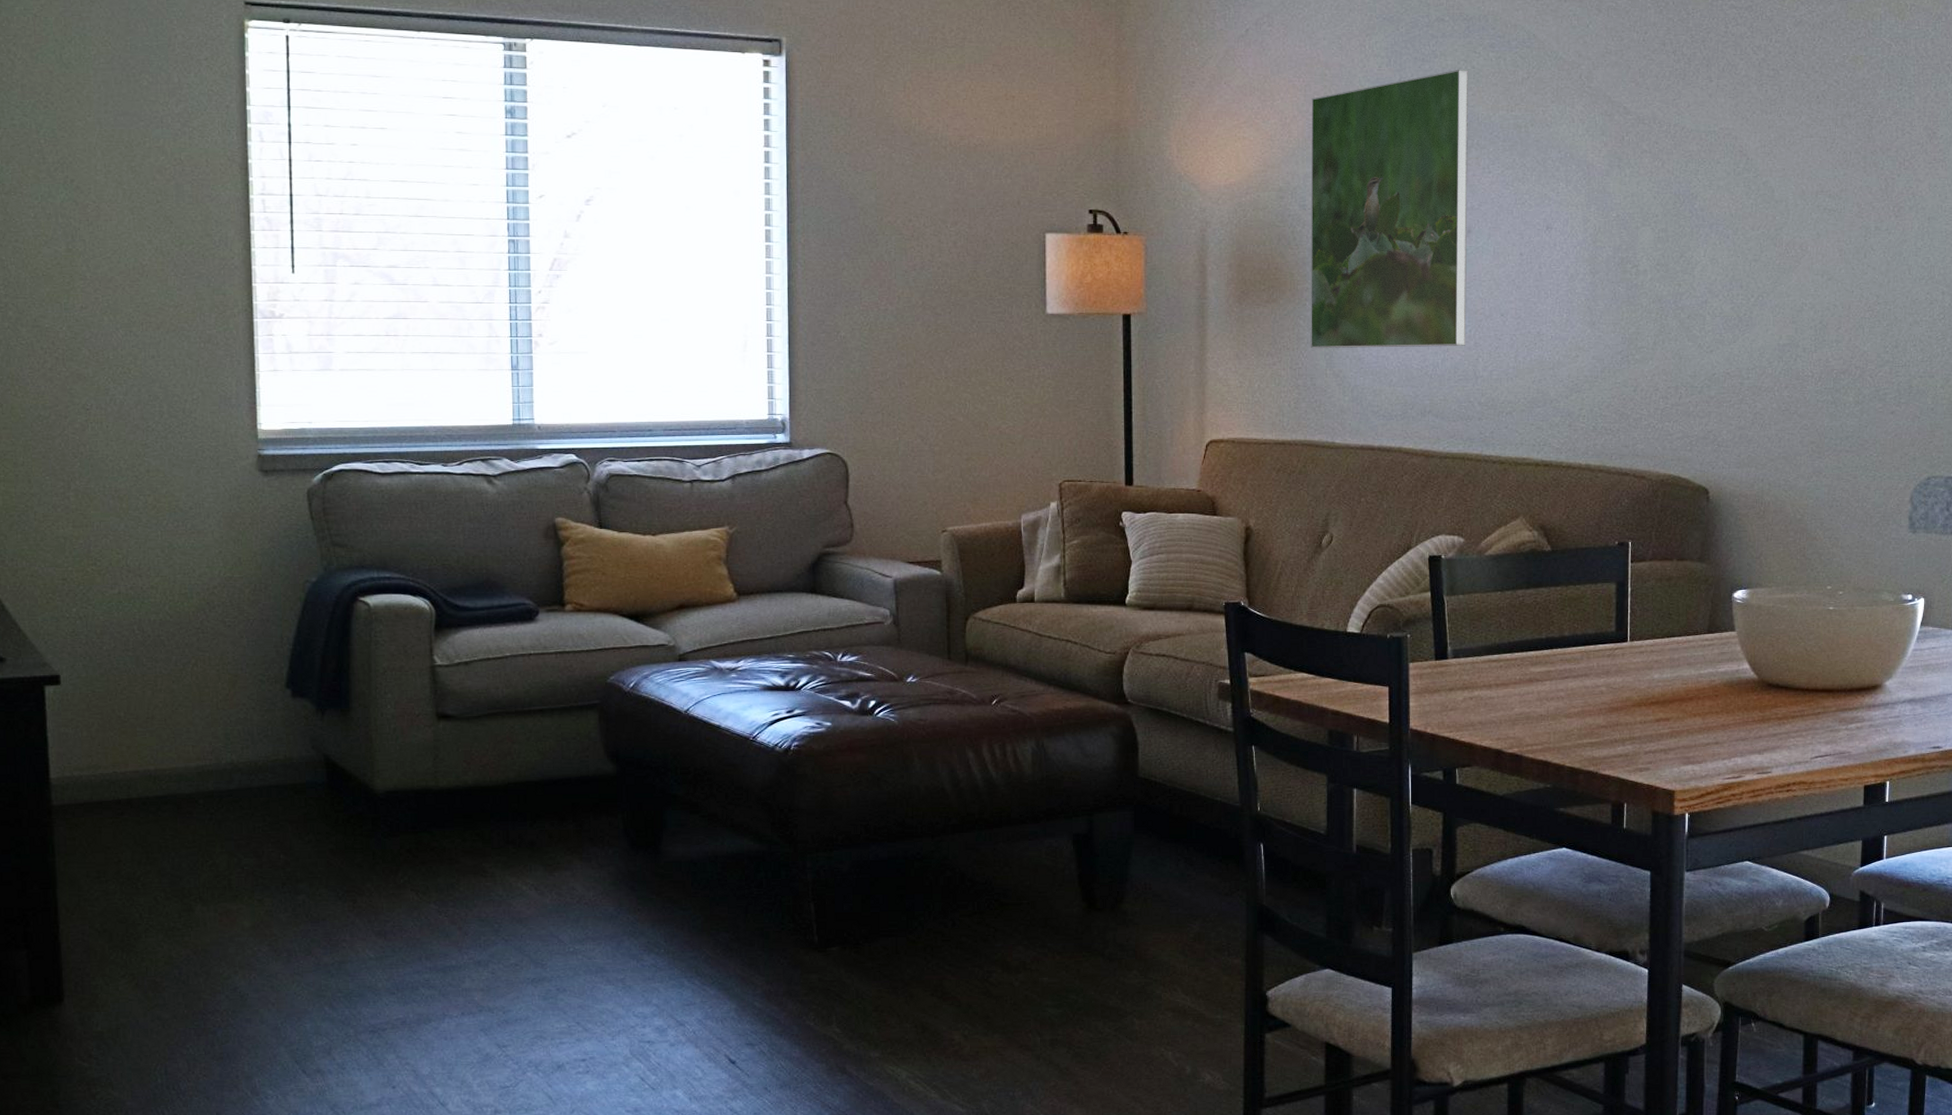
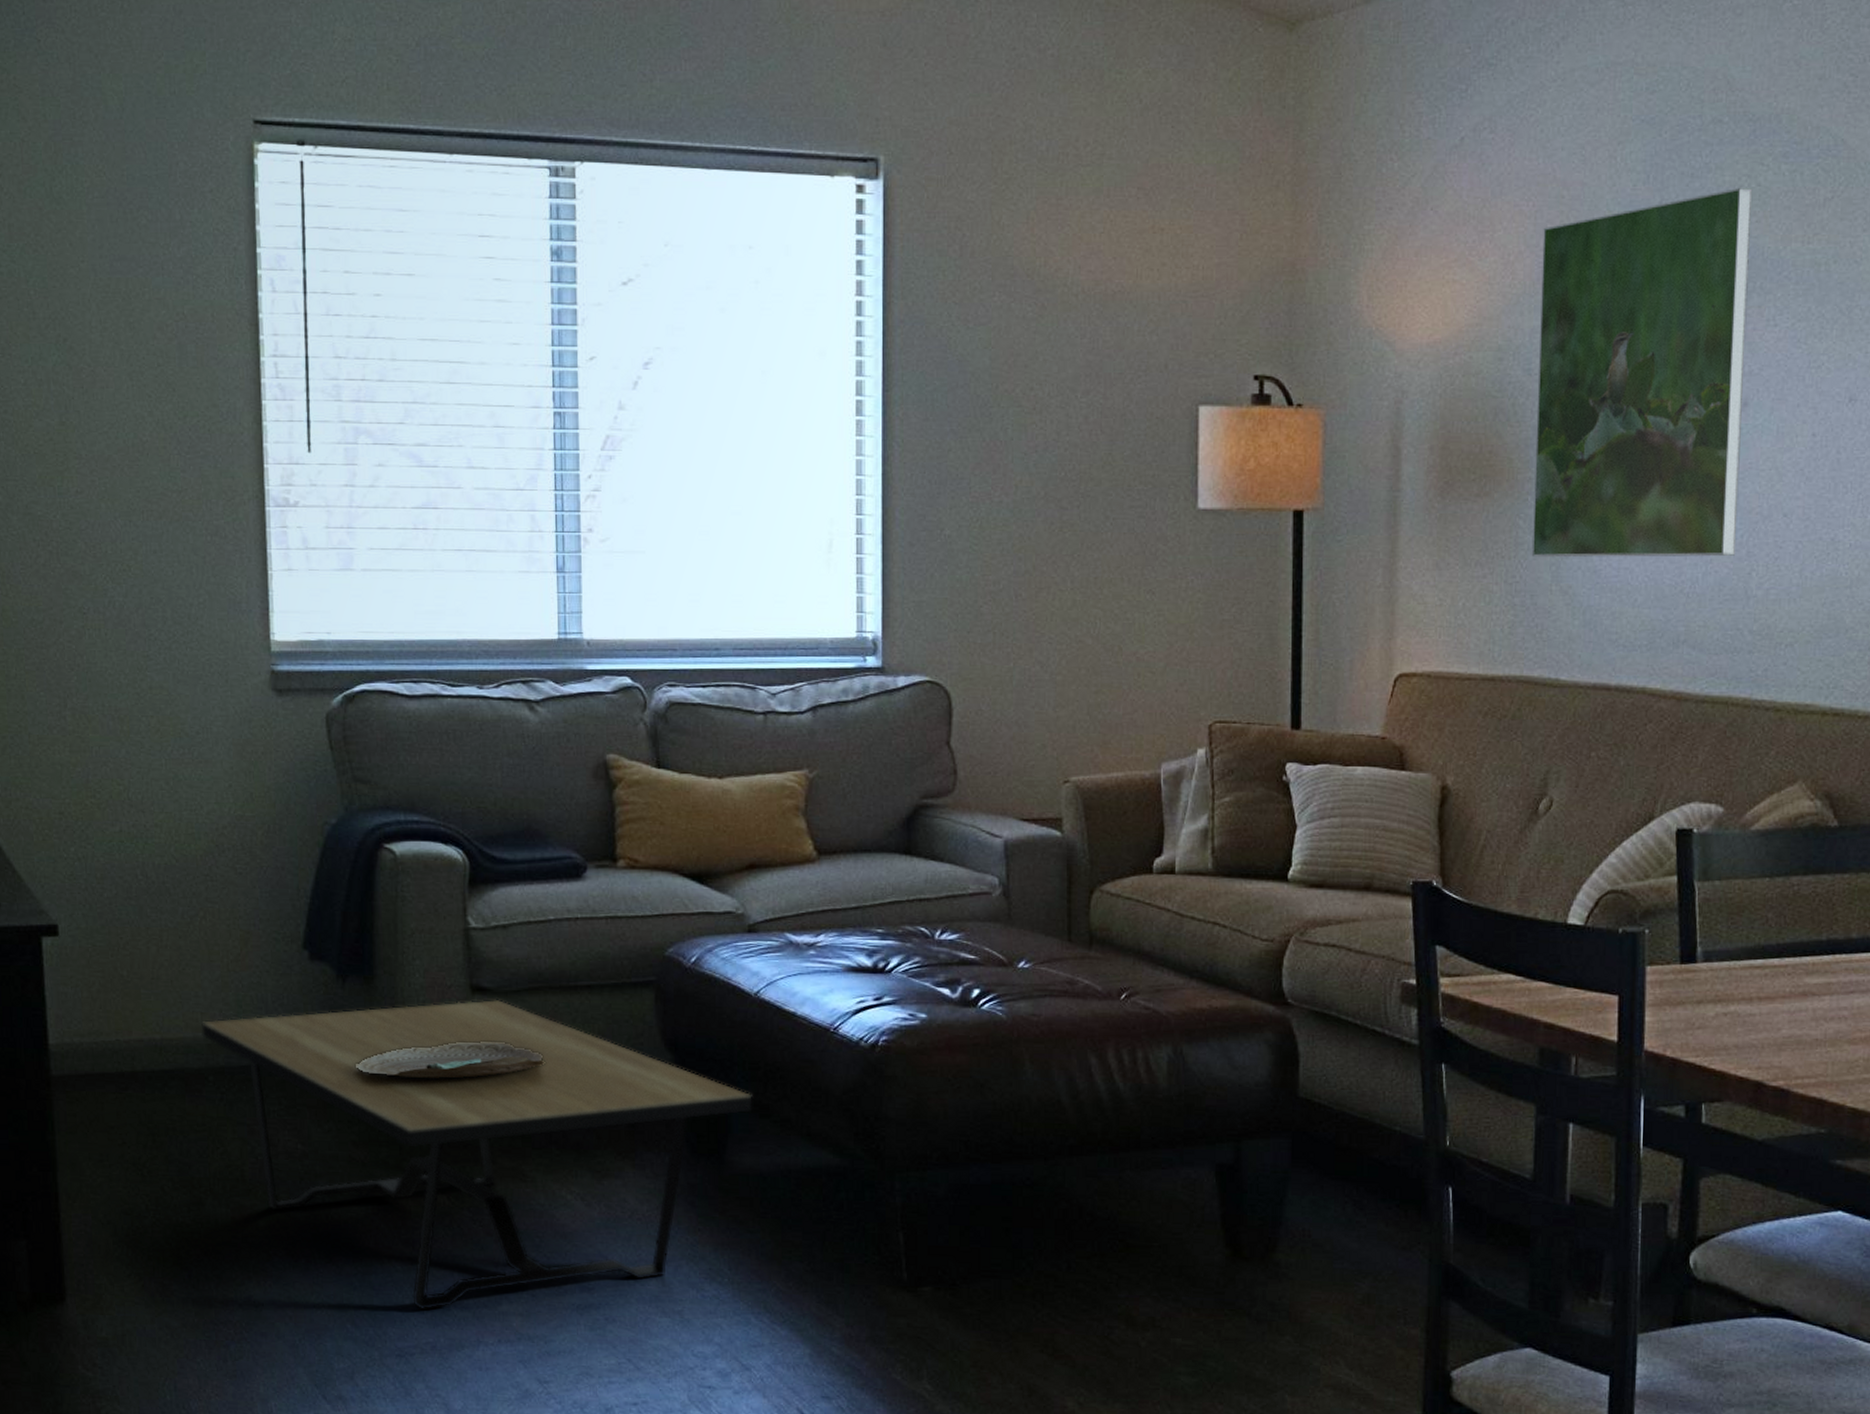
coffee table: none [193,724,684,991] -> present [201,999,752,1311]
decorative bowl: none [332,760,503,793] -> present [355,1041,545,1079]

